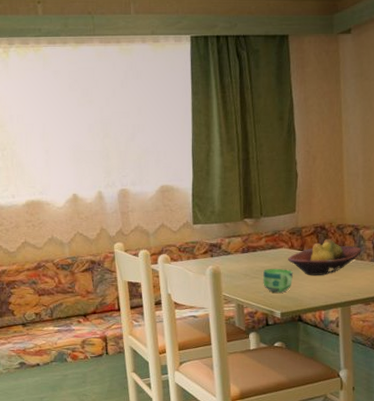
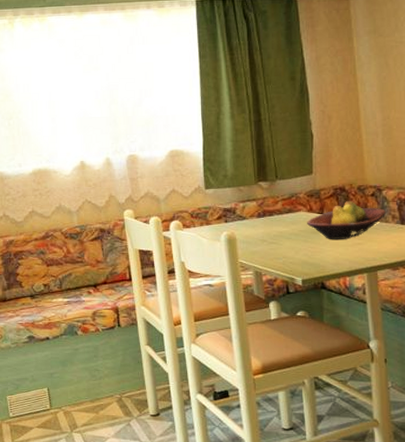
cup: present [263,269,293,293] -> none [281,234,313,258]

